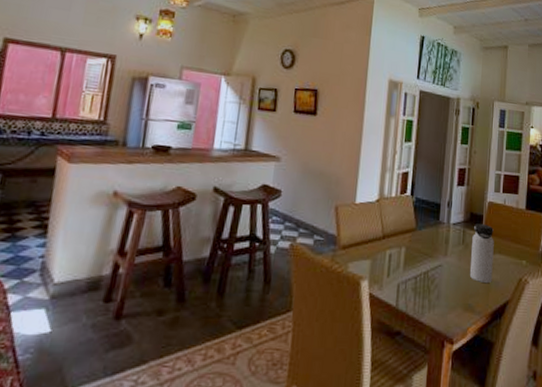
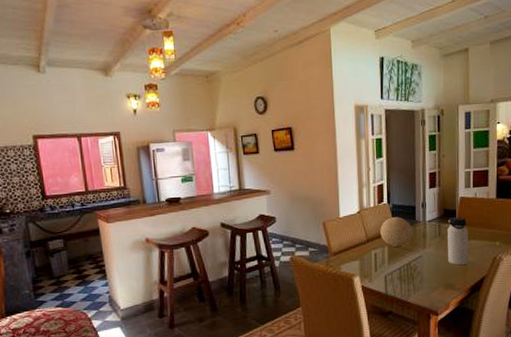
decorative ball: none [399,212,435,250] -> present [380,217,413,247]

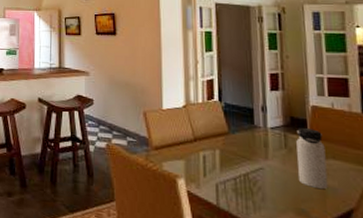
decorative ball: present [380,217,413,247] -> none [210,117,251,152]

